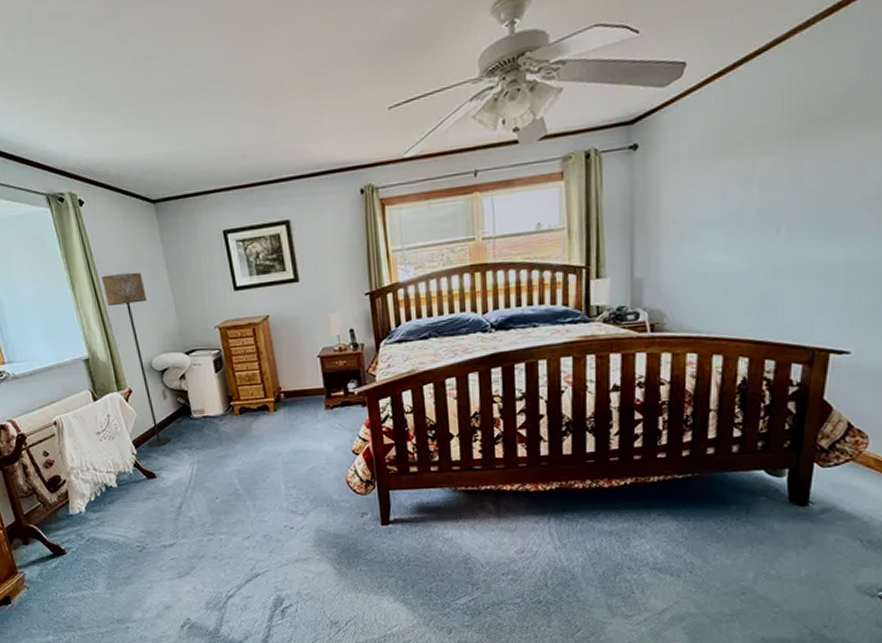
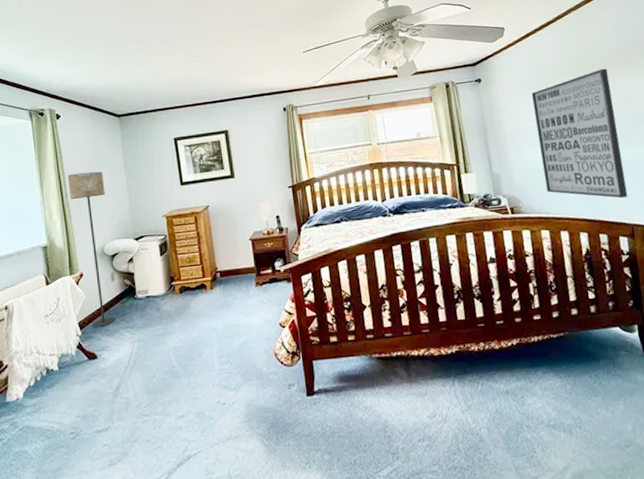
wall art: none [704,125,832,315] -> present [531,68,628,199]

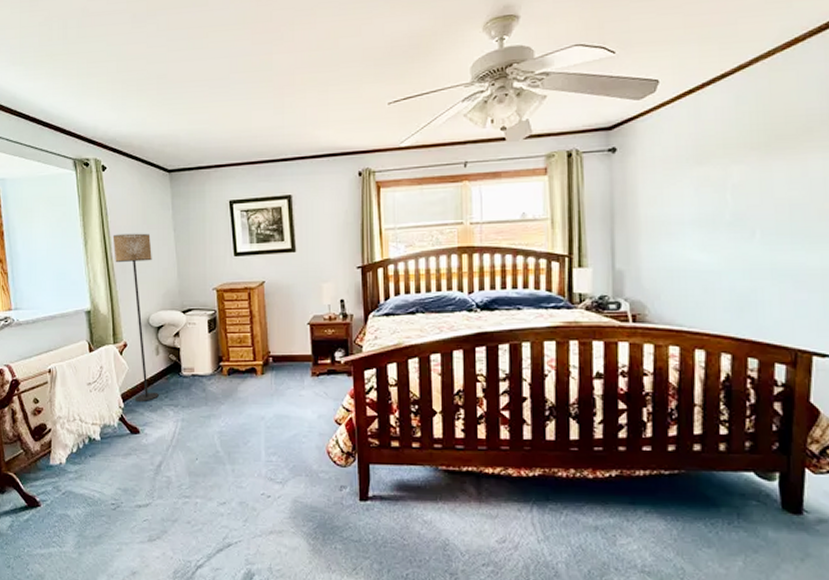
wall art: present [531,68,628,199] -> none [683,141,799,316]

